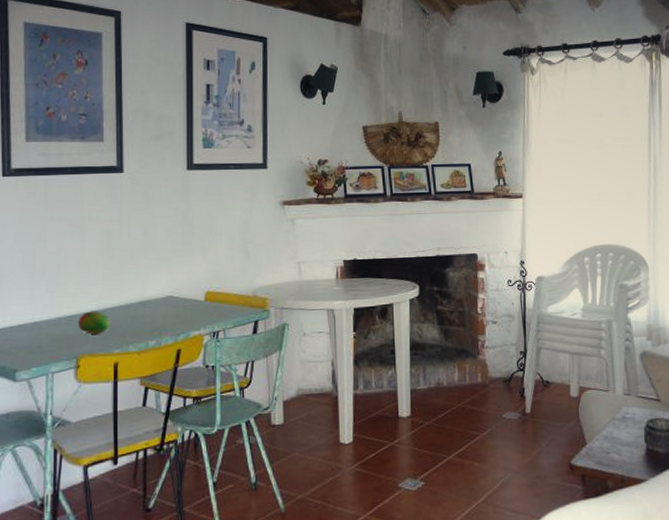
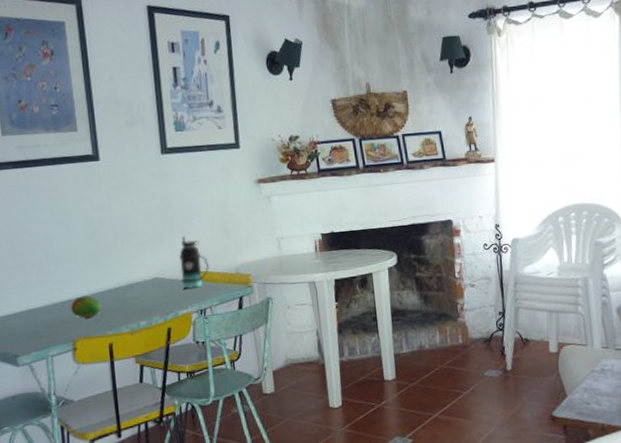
bottle: none [196,255,226,310] -> present [179,236,209,289]

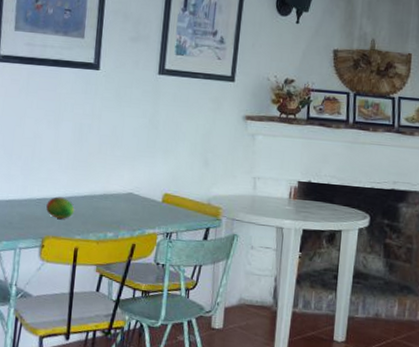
bottle: present [179,236,209,289] -> none [154,158,183,211]

